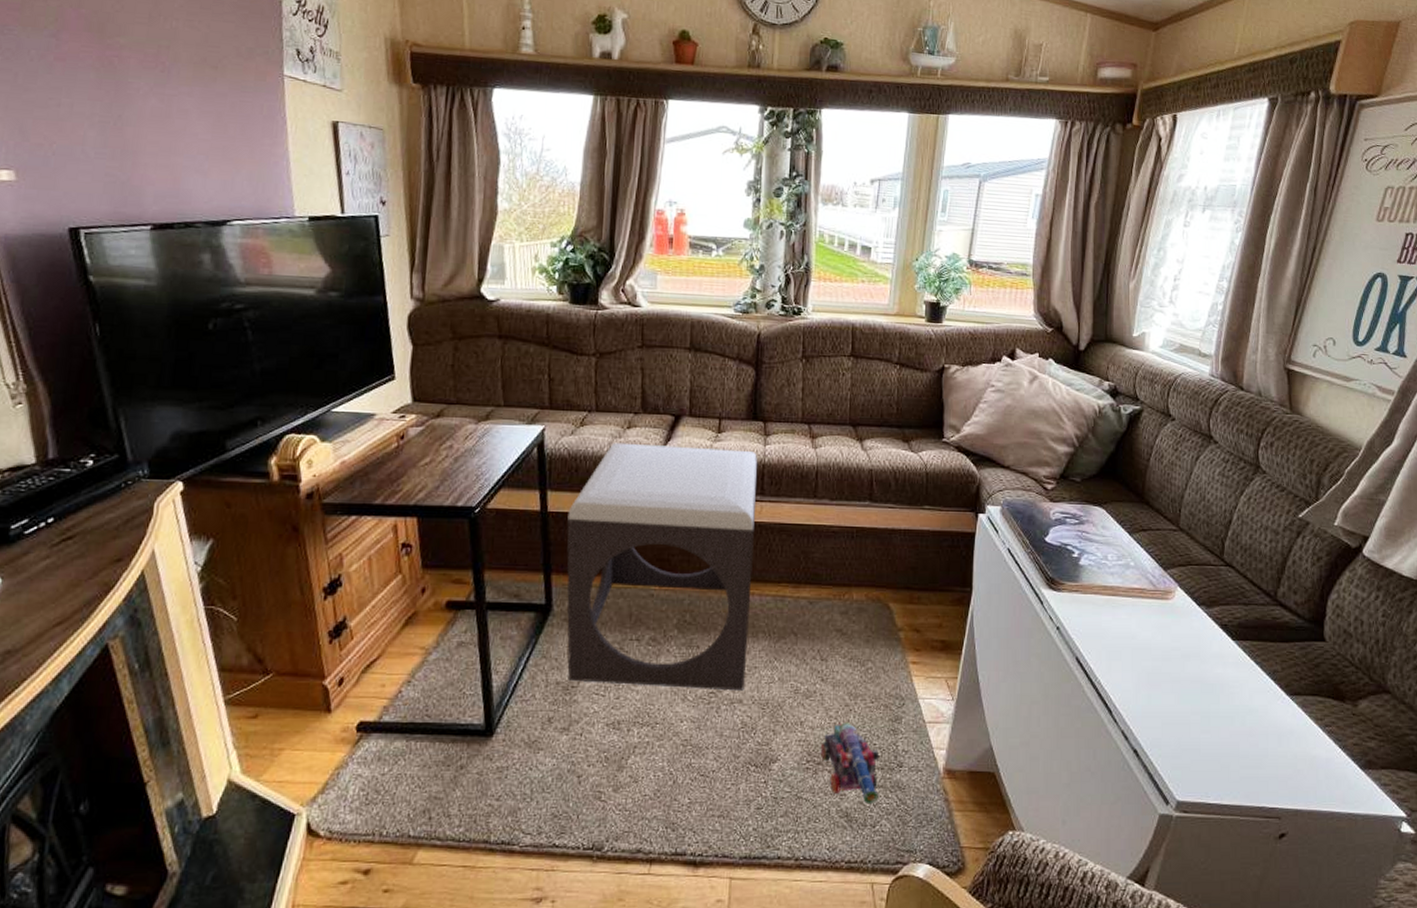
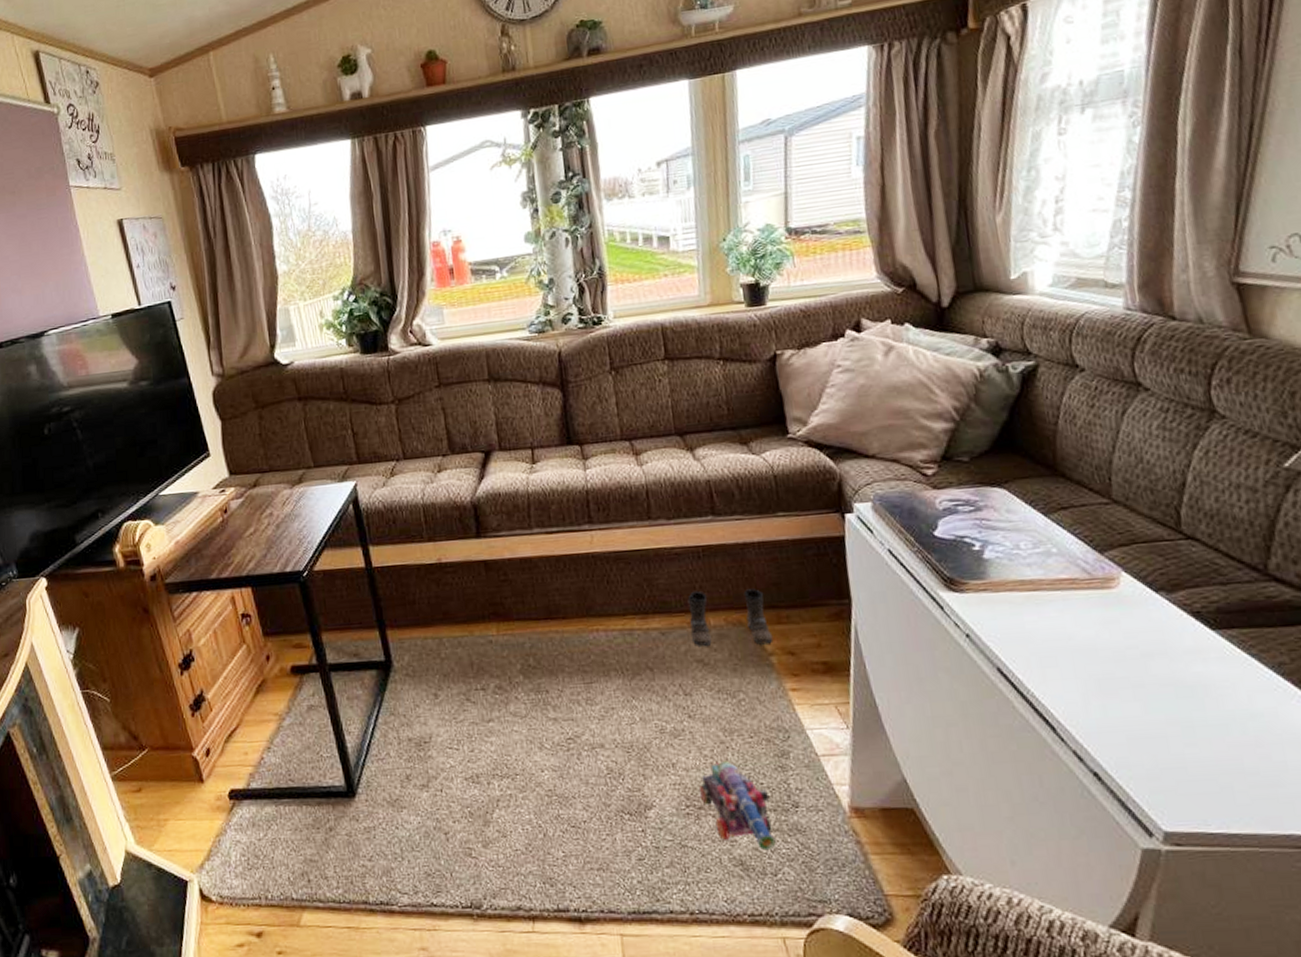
footstool: present [566,442,758,691] -> none [392,478,604,737]
boots: none [836,567,904,621] -> present [687,589,773,646]

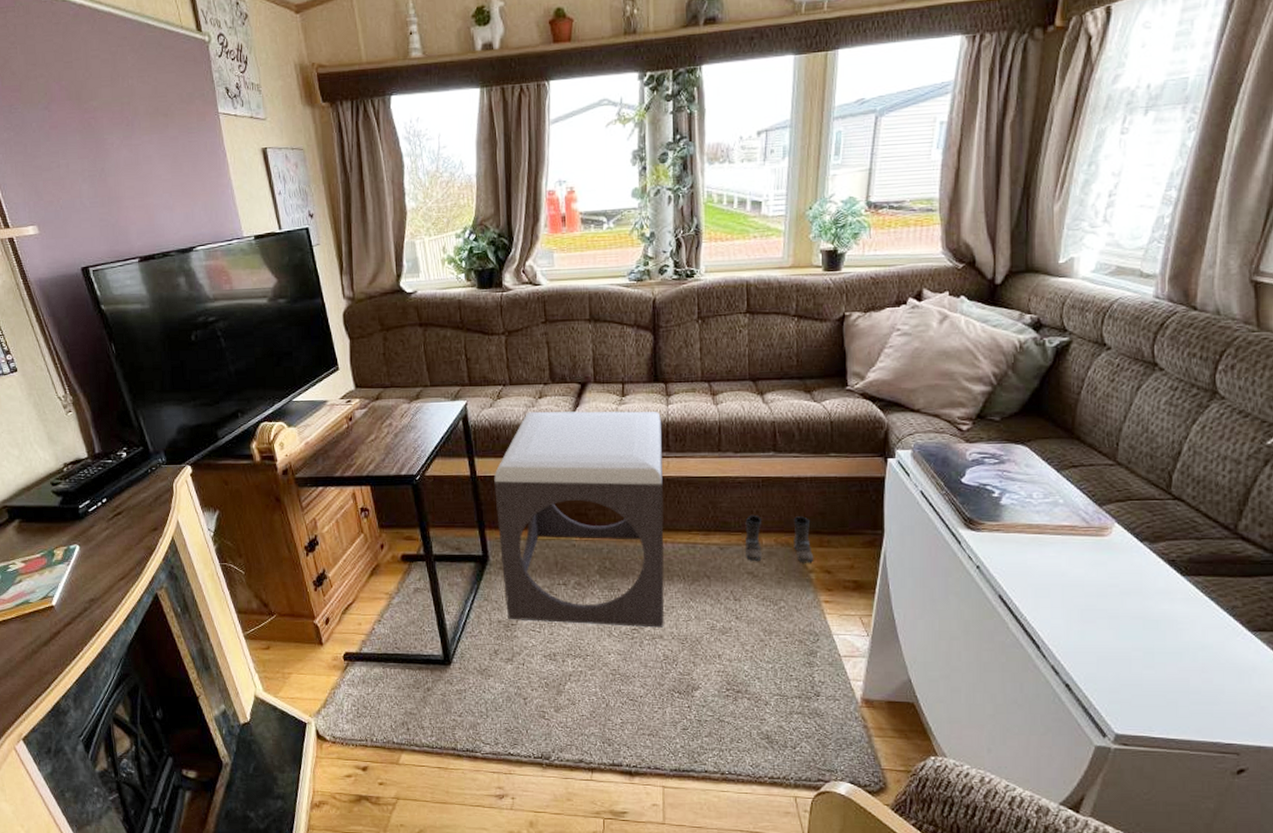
footstool: none [392,478,604,737] -> present [494,411,664,628]
toy cannon: present [698,760,776,851] -> none [738,654,798,729]

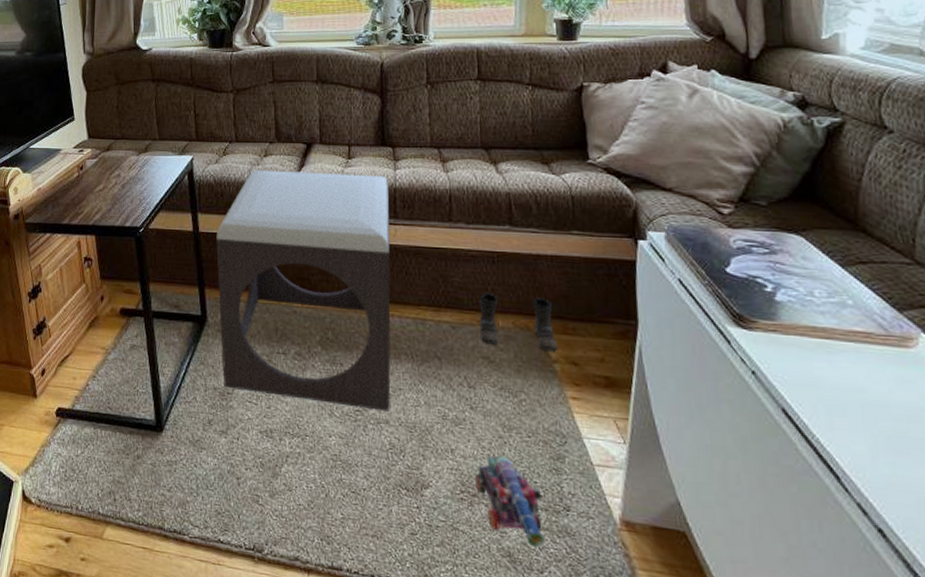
toy cannon: none [738,654,798,729] -> present [474,453,545,548]

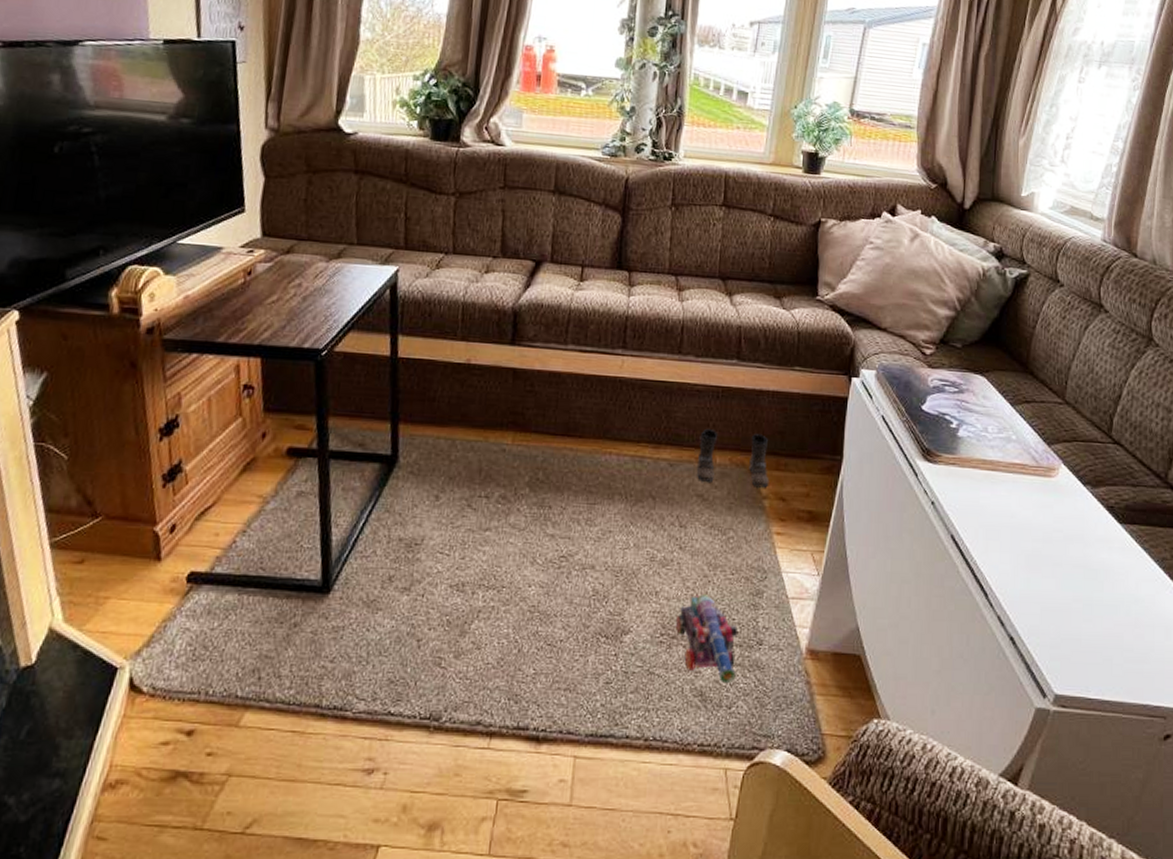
footstool: present [216,169,391,412] -> none [411,287,621,556]

